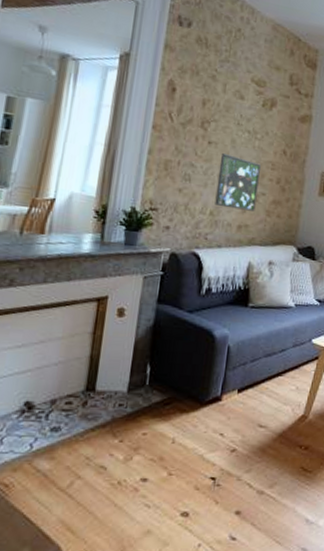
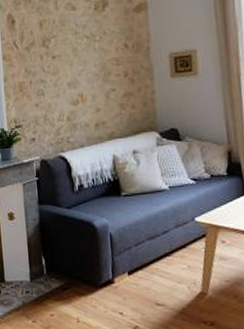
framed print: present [214,152,261,212] -> none [65,62,109,111]

